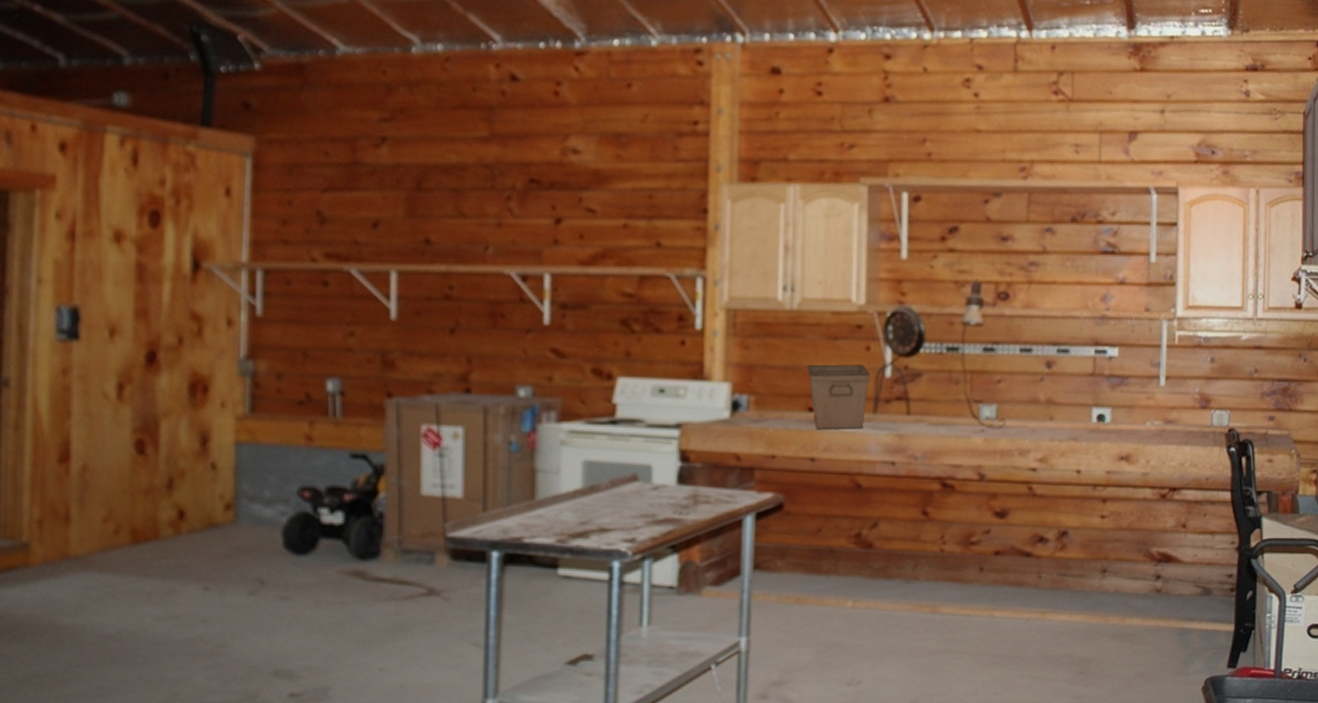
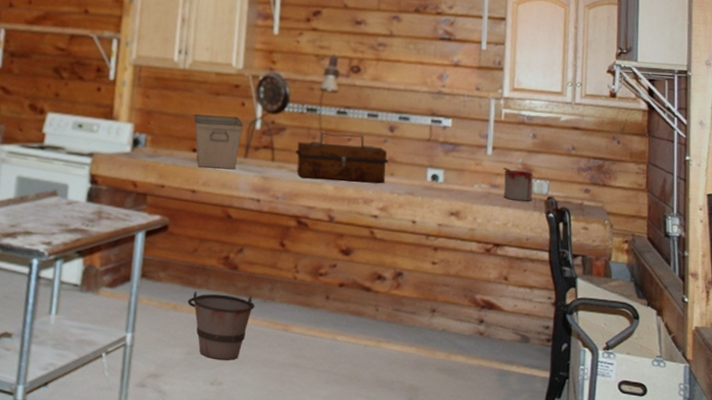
bucket: none [813,577,896,657] -> present [187,291,255,361]
toolbox: none [936,374,1048,432] -> present [296,132,389,184]
paint can: none [1178,399,1212,436] -> present [503,167,533,202]

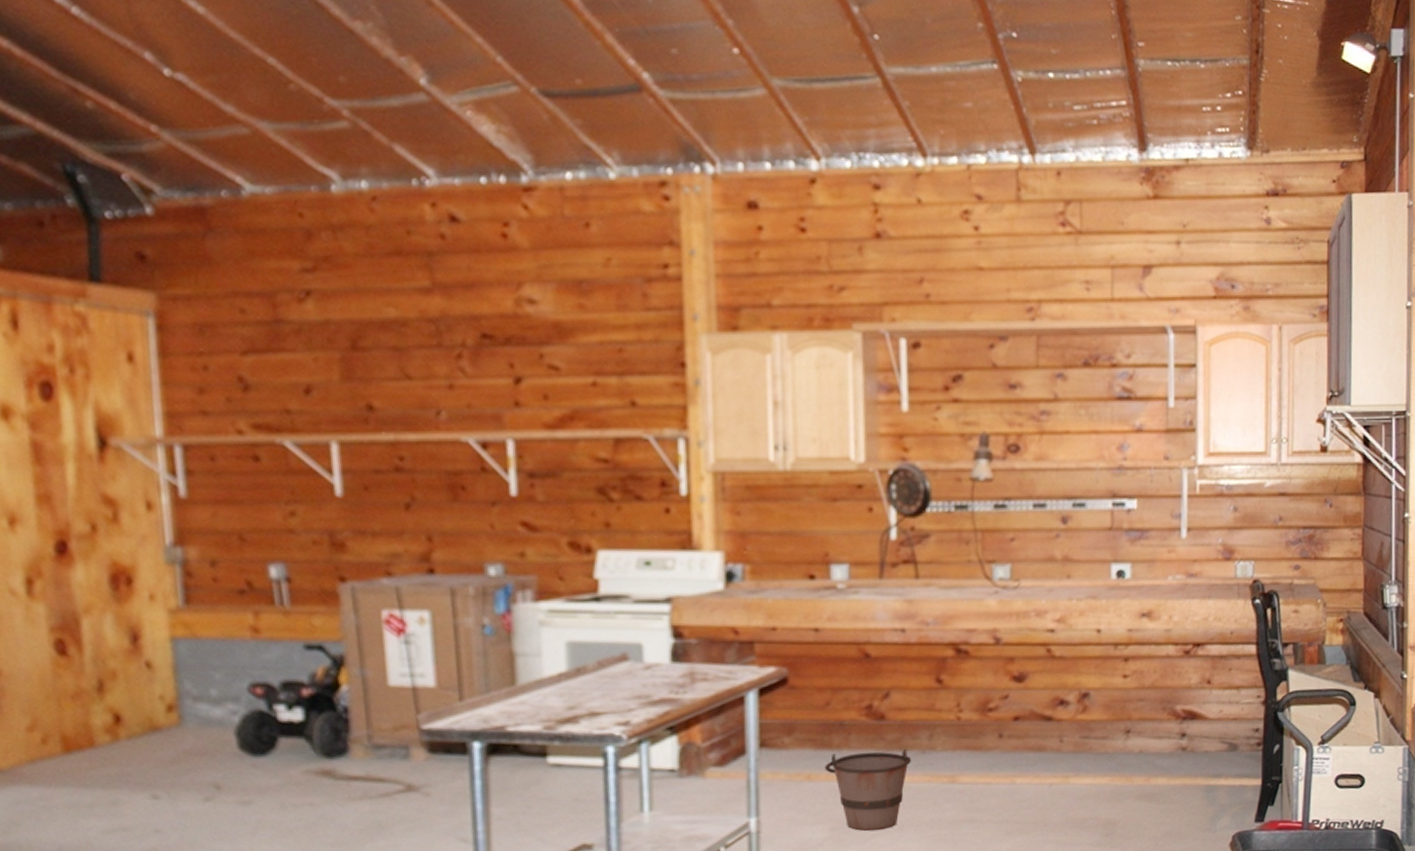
storage bin: present [193,114,244,170] -> none [805,527,874,598]
toolbox: present [296,132,389,184] -> none [945,531,1064,595]
paint can: present [503,167,533,202] -> none [1200,551,1235,589]

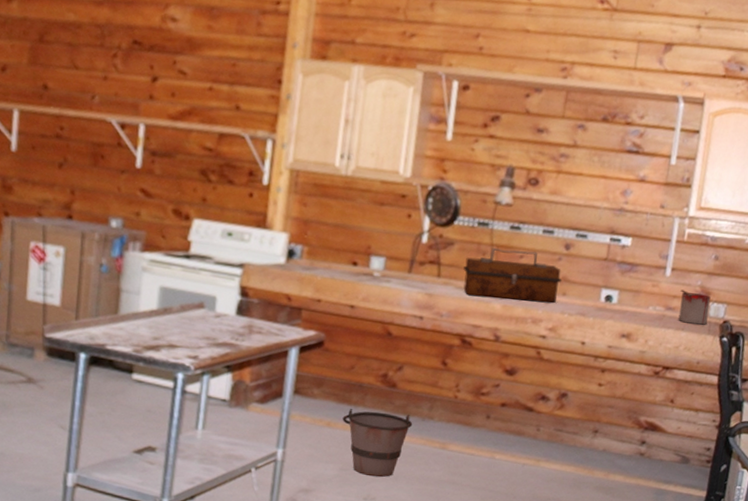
toolbox: none [945,531,1064,595] -> present [463,248,562,303]
paint can: none [1200,551,1235,589] -> present [678,289,711,325]

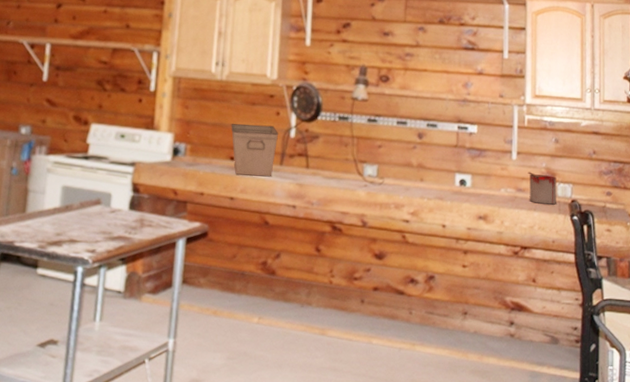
bucket: present [342,408,413,477] -> none [227,296,293,365]
storage bin: none [355,225,409,285] -> present [231,123,279,177]
toolbox: present [463,248,562,303] -> none [329,139,419,189]

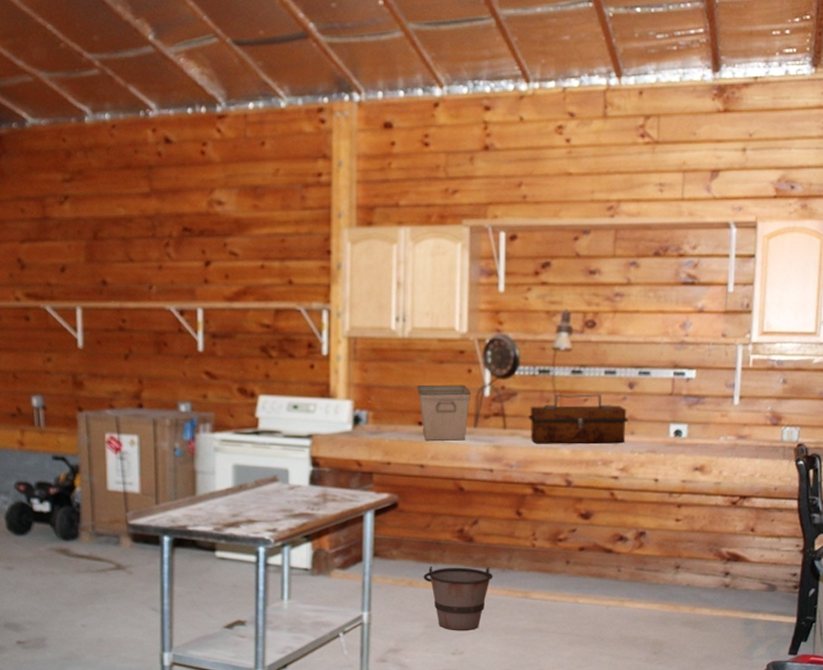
bucket: none [227,296,293,365] -> present [423,566,493,631]
toolbox: none [329,139,419,189] -> present [529,393,629,444]
paint can: present [527,172,557,205] -> none [750,417,783,450]

